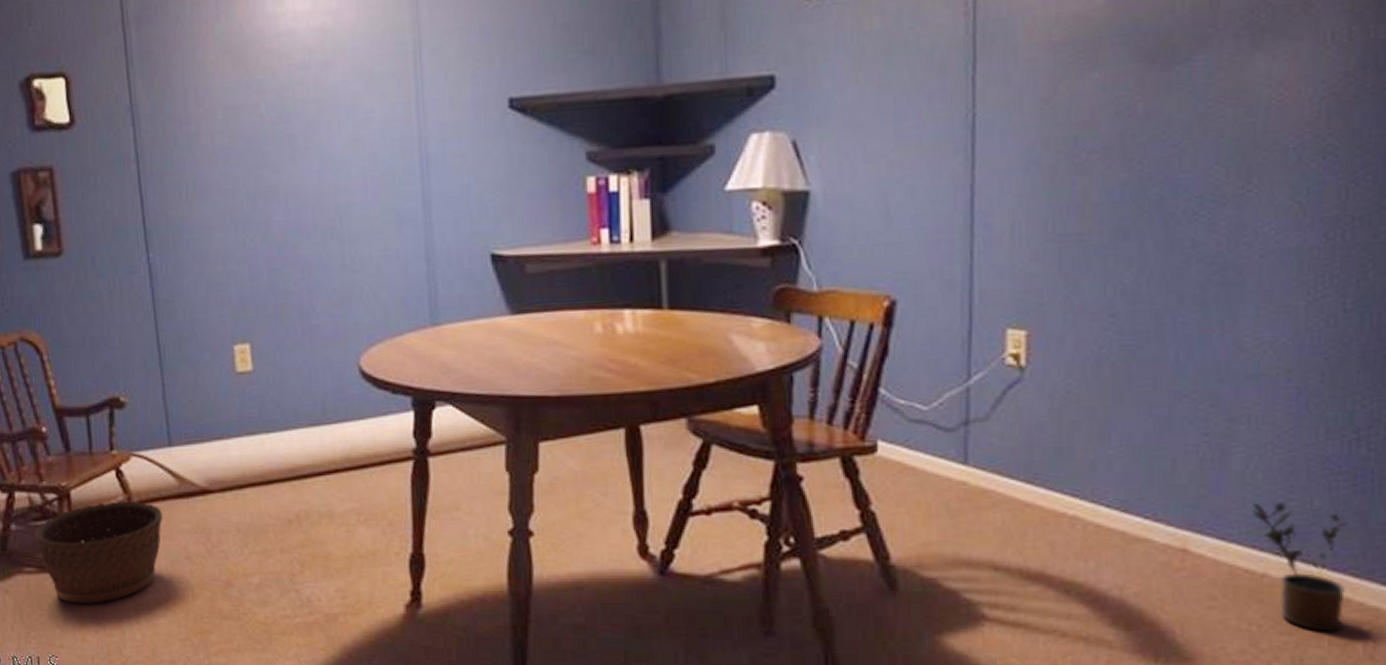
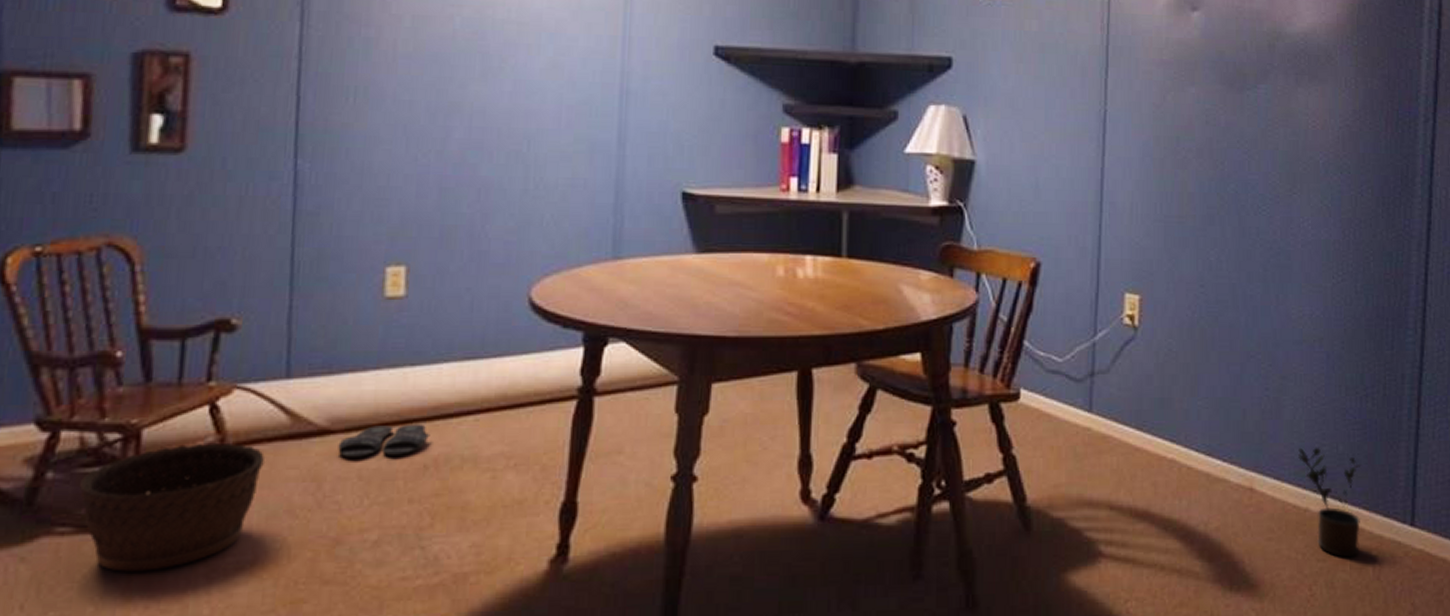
slippers: none [217,484,290,514] -> present [338,423,430,459]

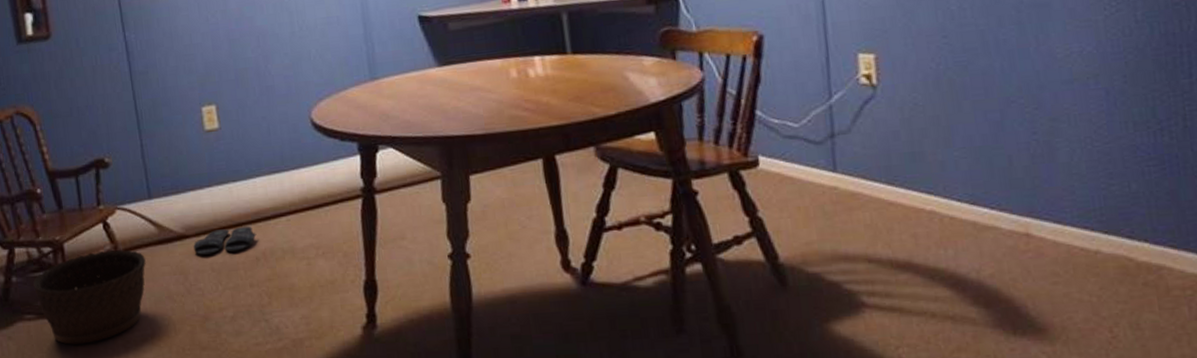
potted plant: present [1298,447,1361,558] -> none [1080,187,1169,299]

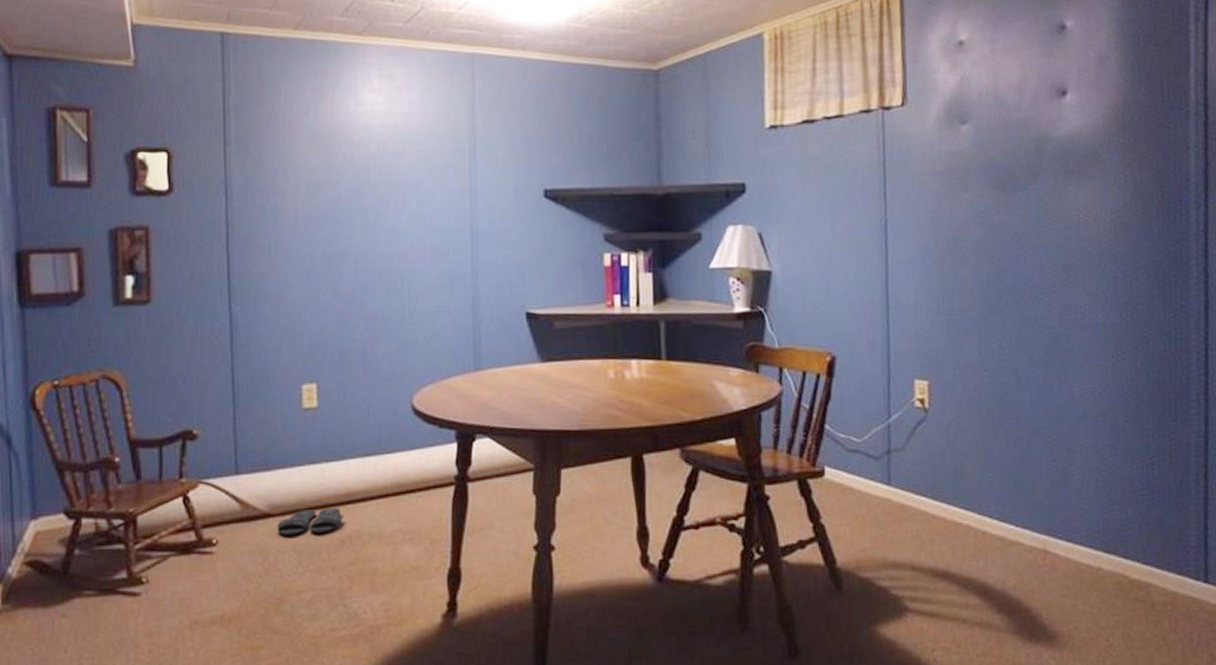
basket: present [33,249,146,345] -> none [98,525,224,624]

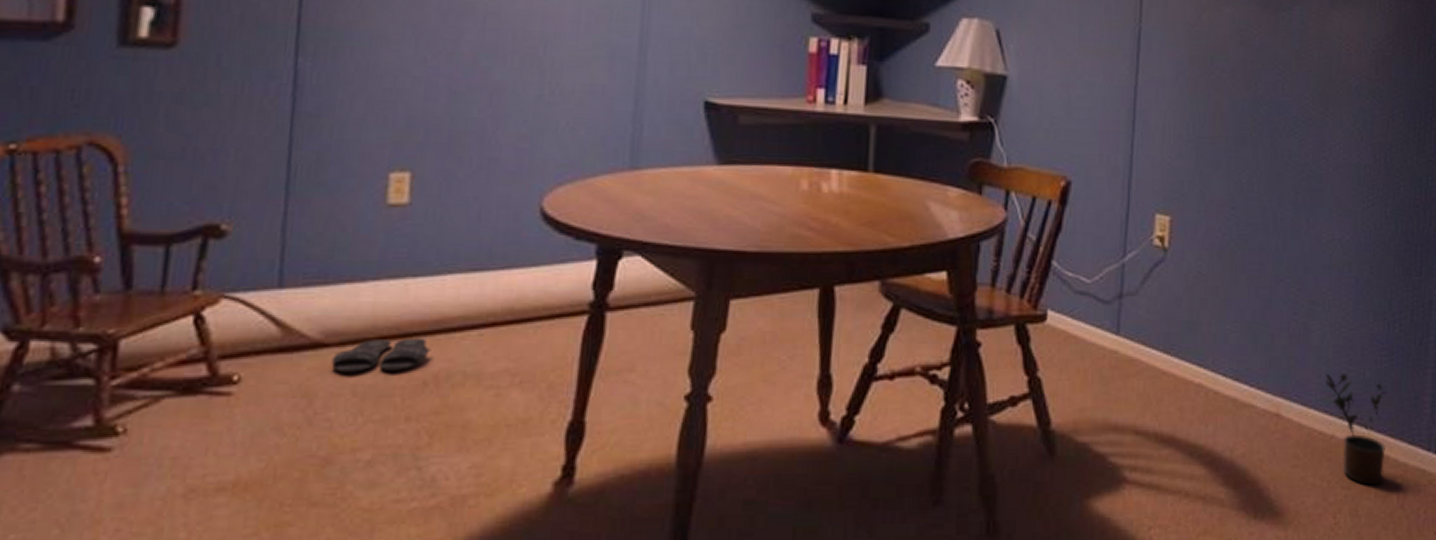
potted plant: none [1088,511,1154,612] -> present [1325,373,1388,486]

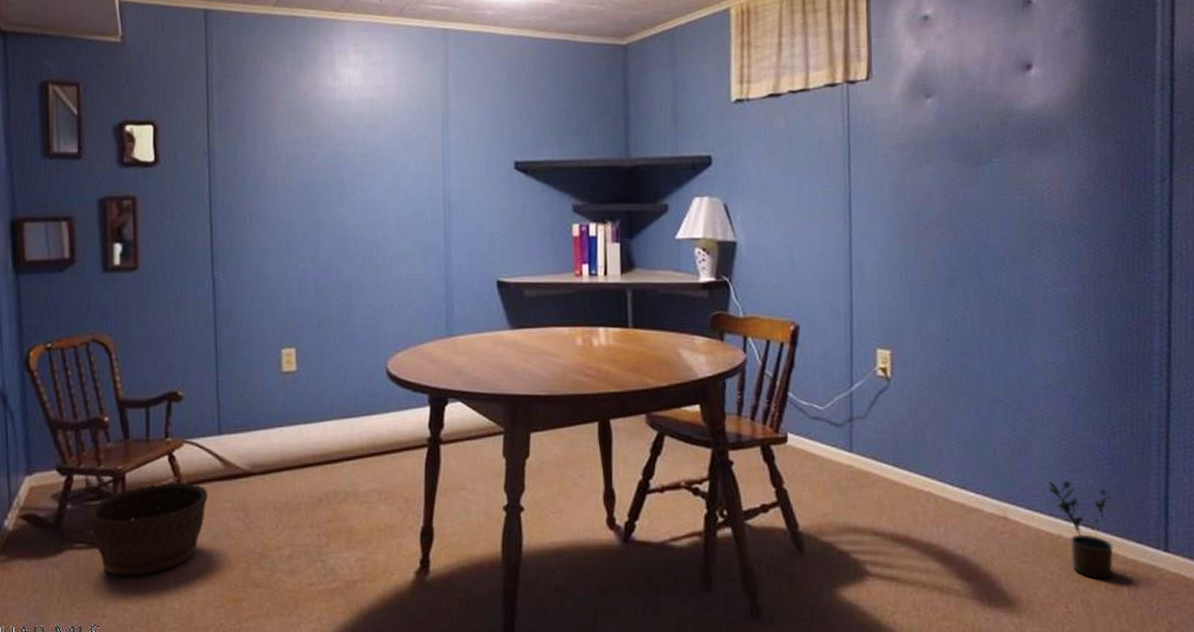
basket: none [48,355,252,492] -> present [89,482,208,576]
slippers: present [331,338,431,374] -> none [258,467,322,494]

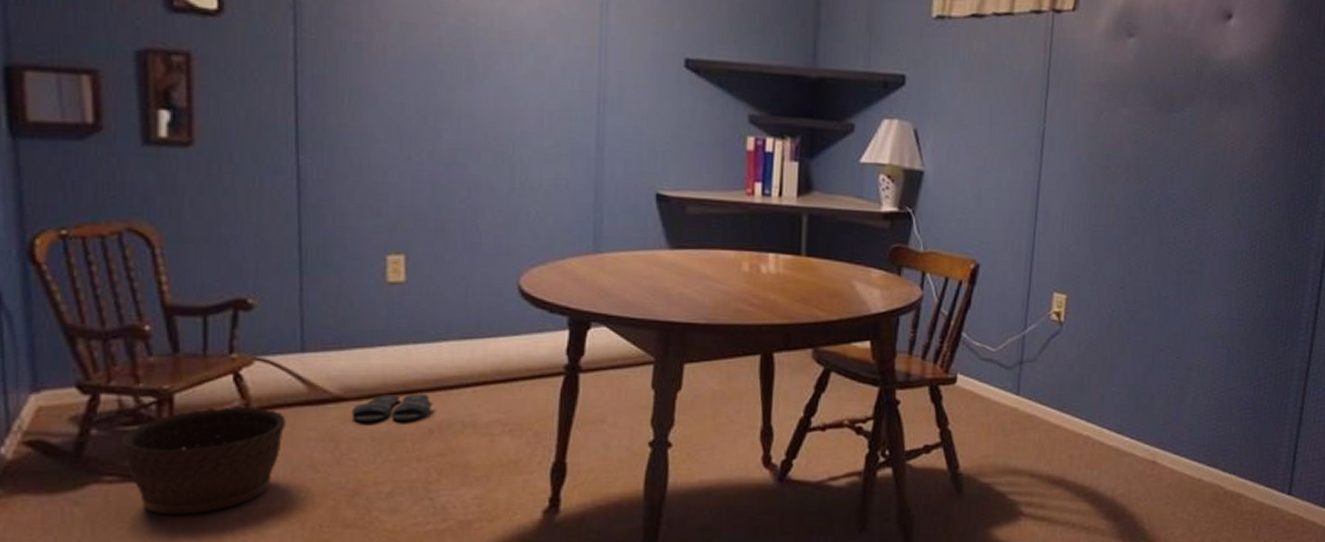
slippers: none [258,467,322,494] -> present [351,393,434,423]
potted plant: present [1049,480,1114,580] -> none [1196,428,1250,520]

